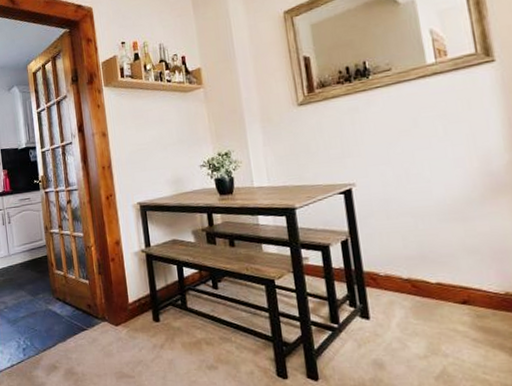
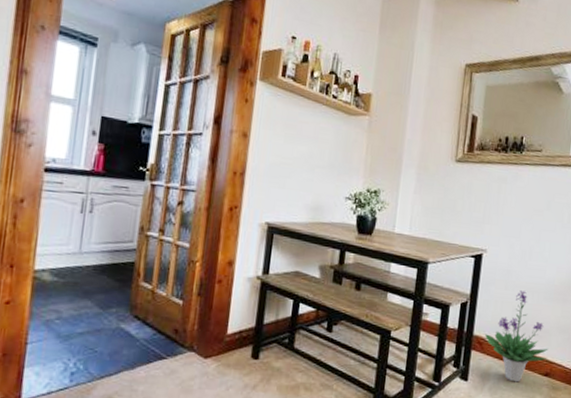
potted plant: none [377,217,461,315] -> present [485,290,548,382]

